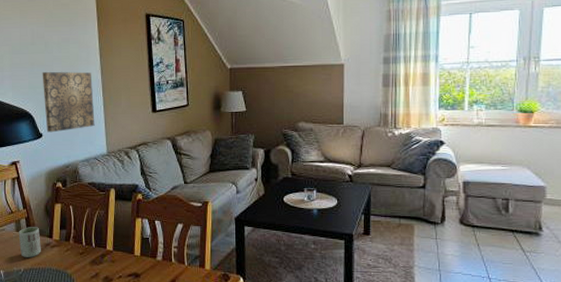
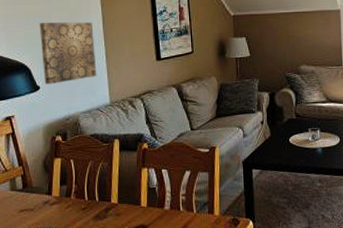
cup: present [18,227,41,258] -> none [13,184,39,219]

